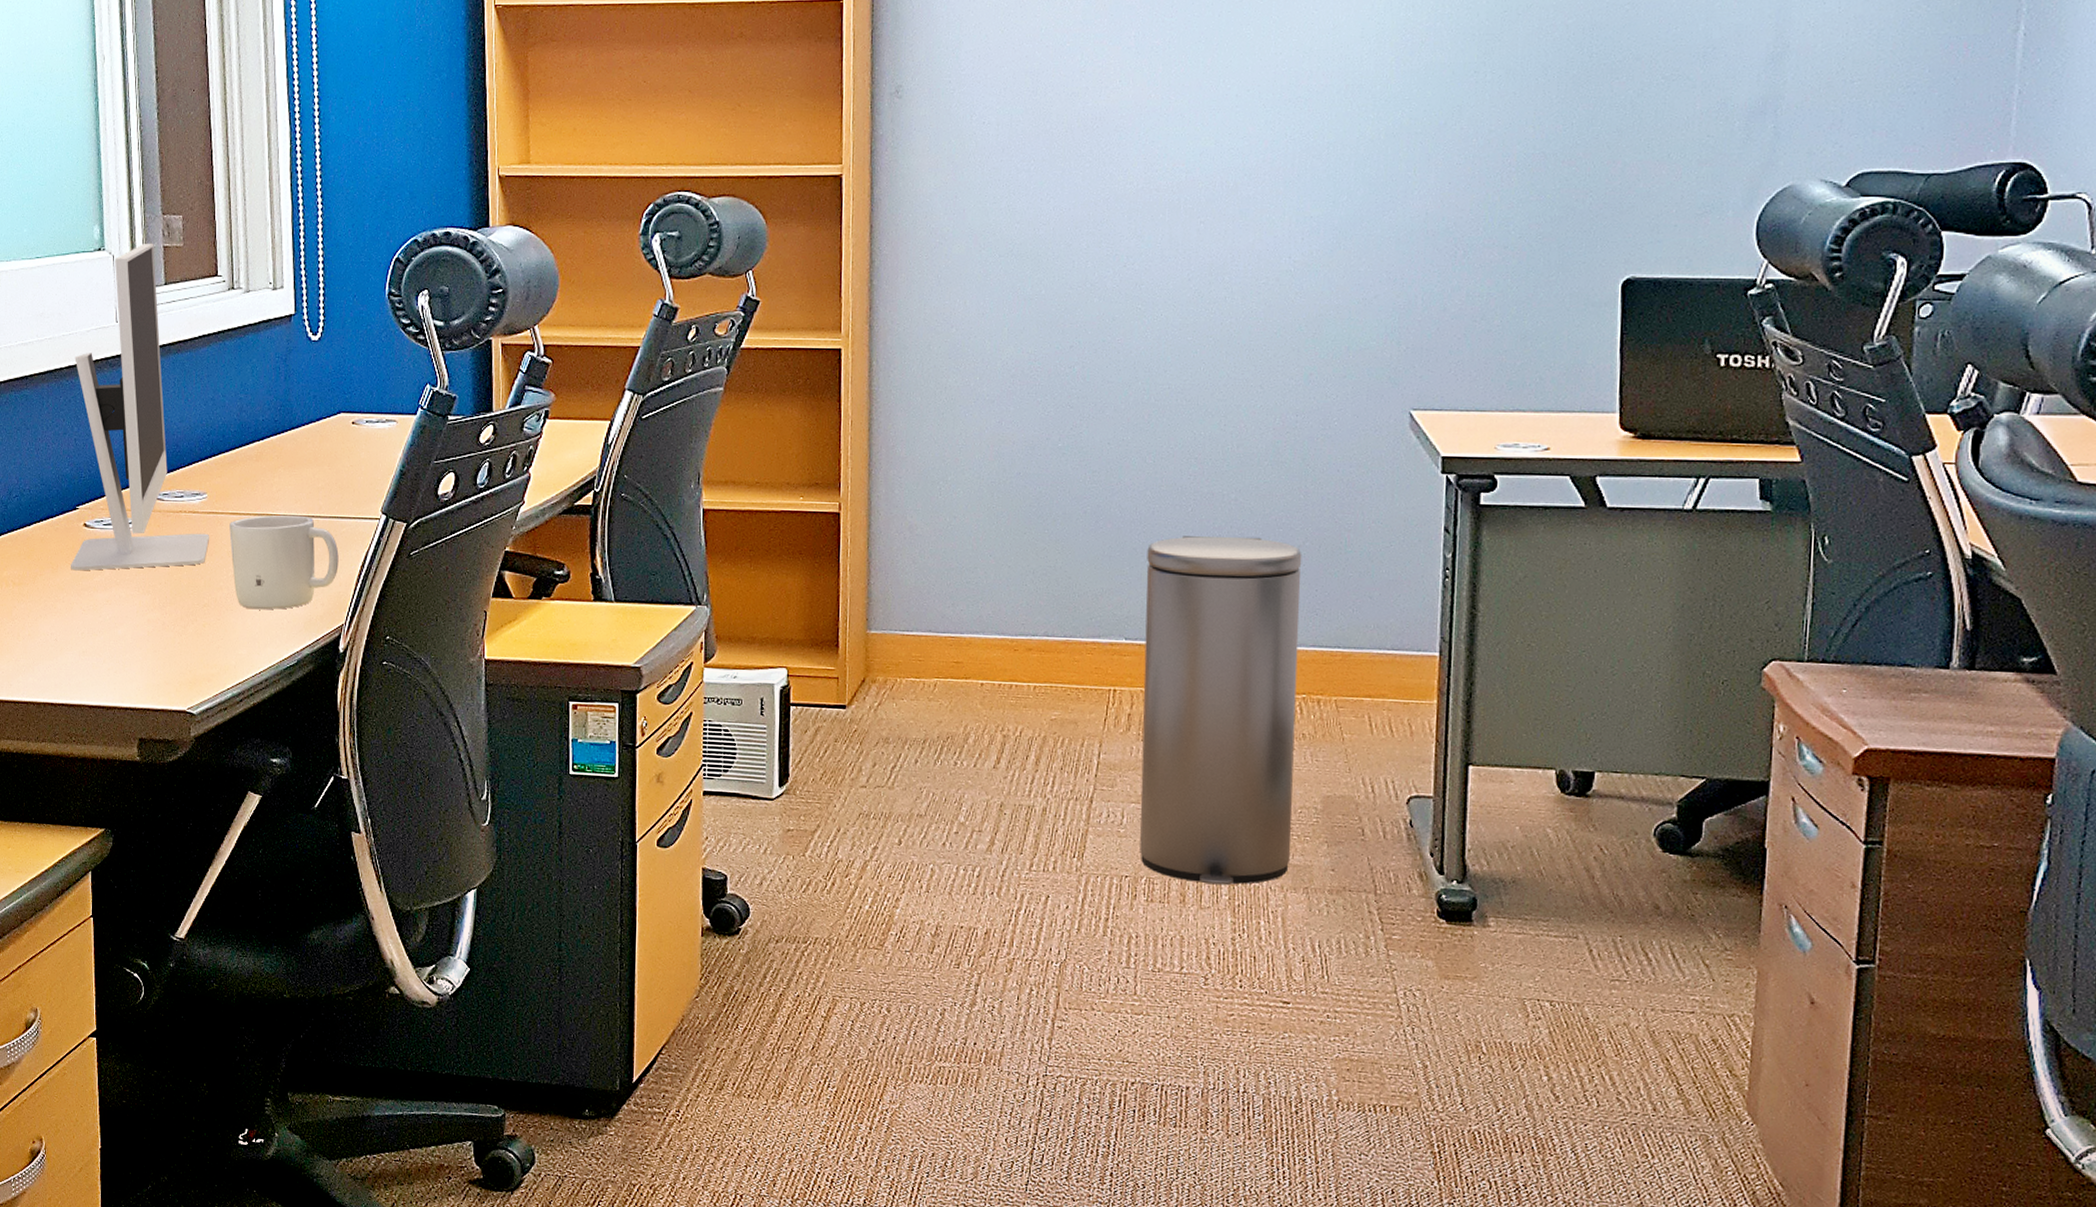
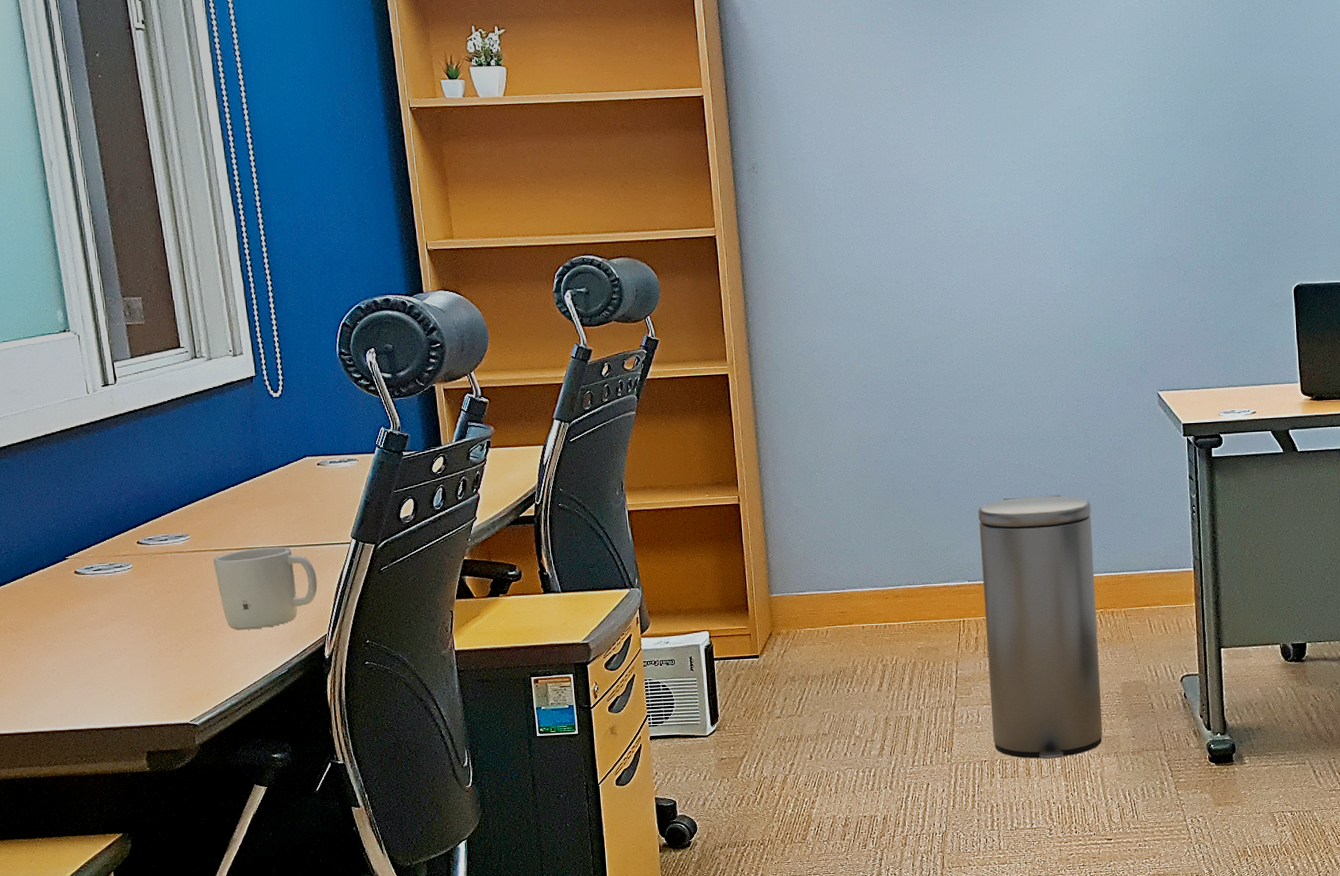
computer monitor: present [71,243,210,571] -> none [50,322,197,613]

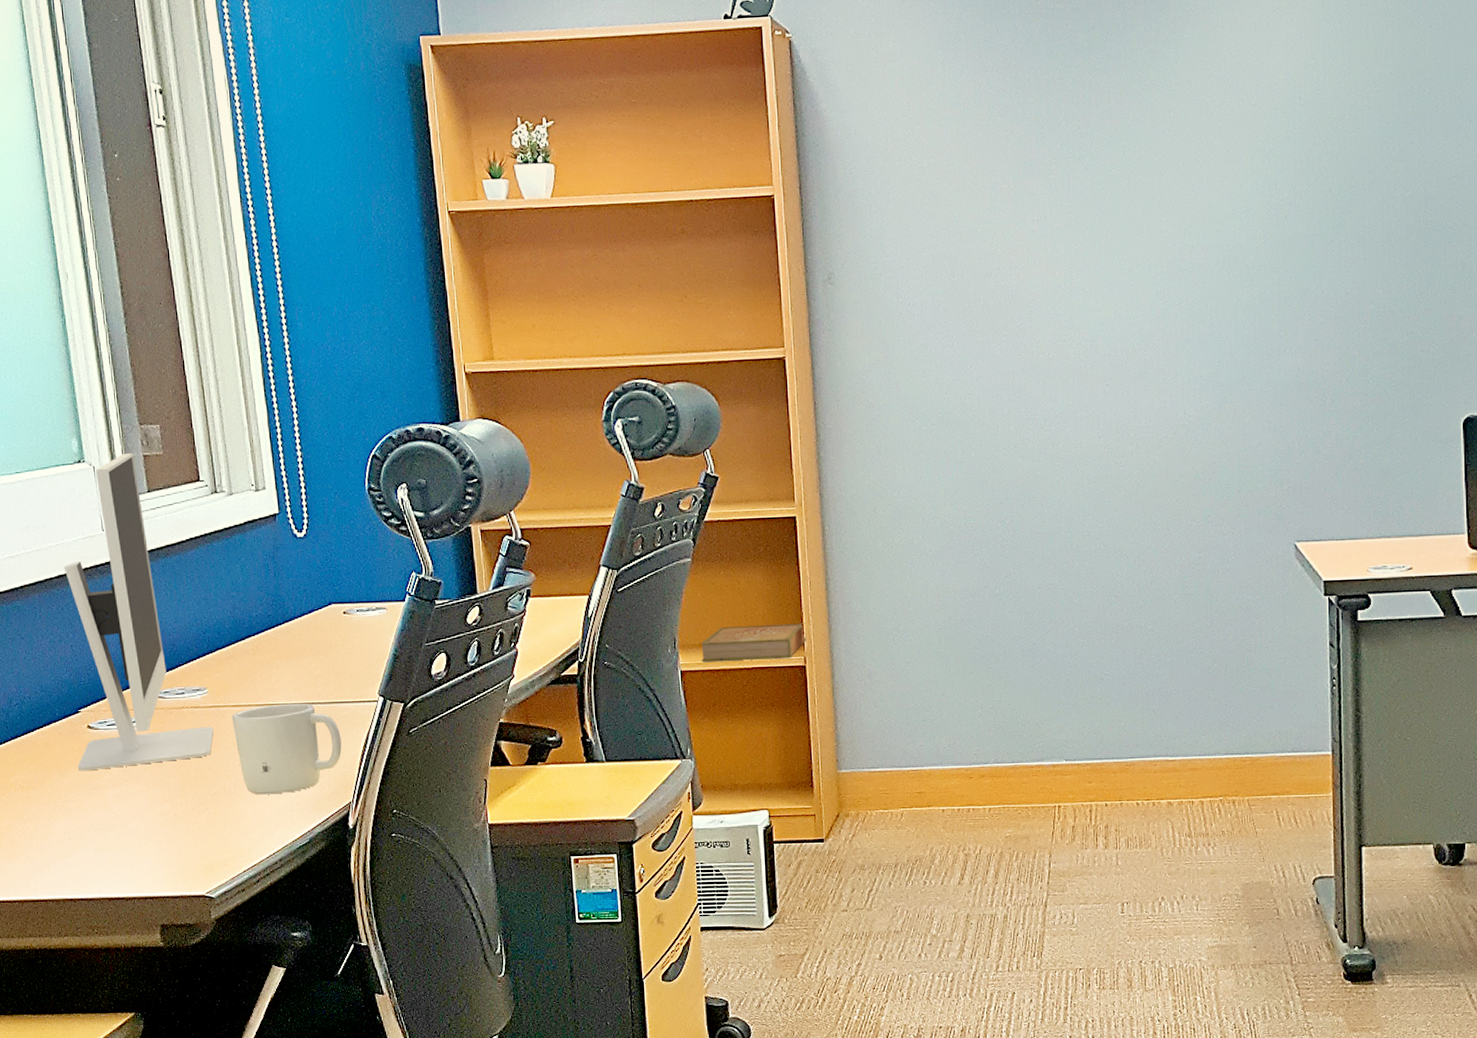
computer monitor: none [50,322,197,613] -> present [63,452,214,771]
decorative box: none [646,467,740,503] -> present [701,623,807,663]
pedal bin: present [978,495,1103,759] -> none [1079,662,1219,969]

